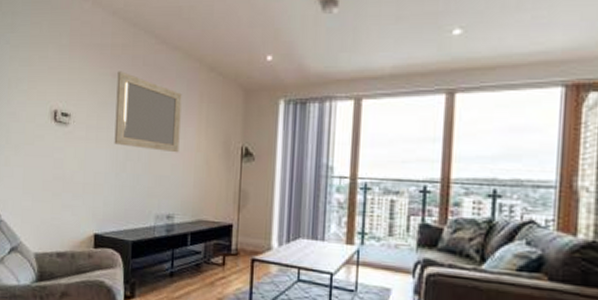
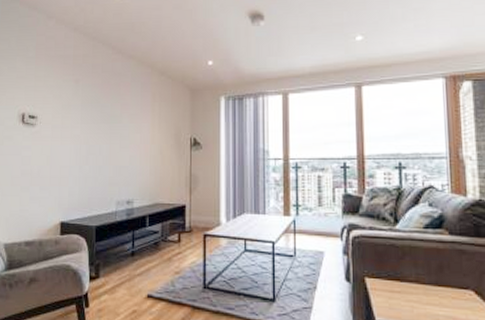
home mirror: present [114,71,182,153] -> none [77,78,137,146]

